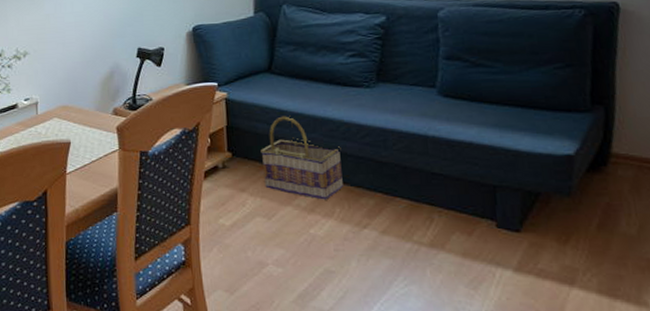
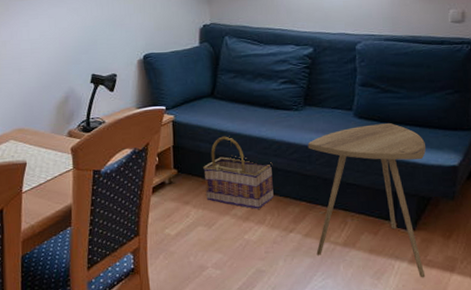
side table: none [382,103,537,291] -> present [307,123,426,278]

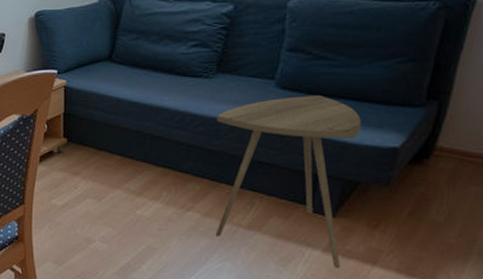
basket: present [203,136,274,209] -> none [95,104,174,184]

